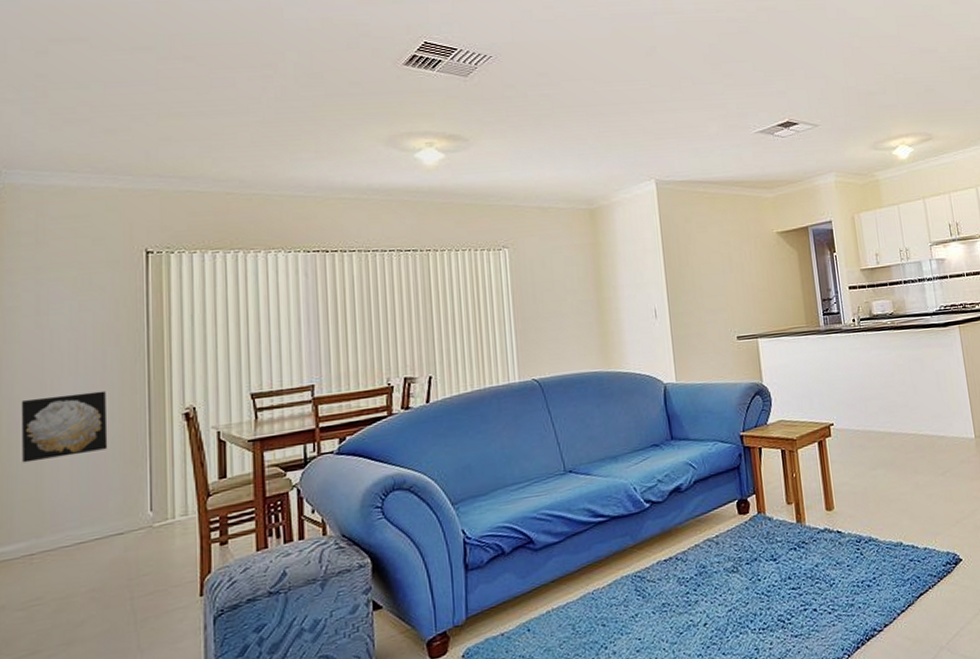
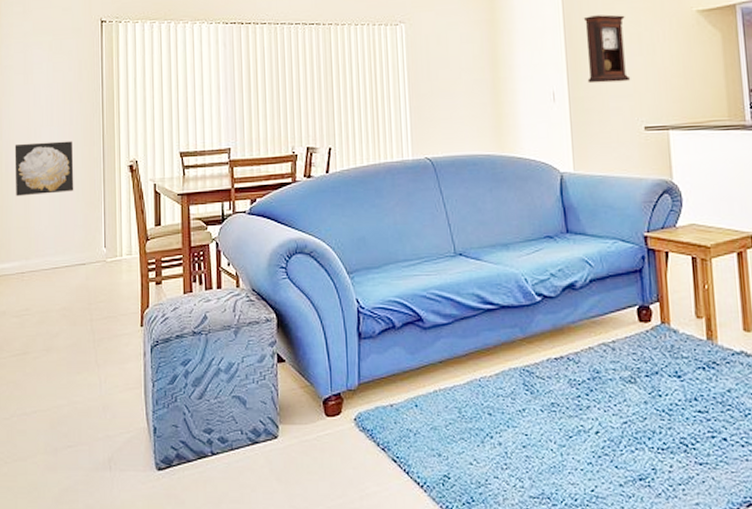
pendulum clock: none [680,237,724,300] -> present [583,14,631,84]

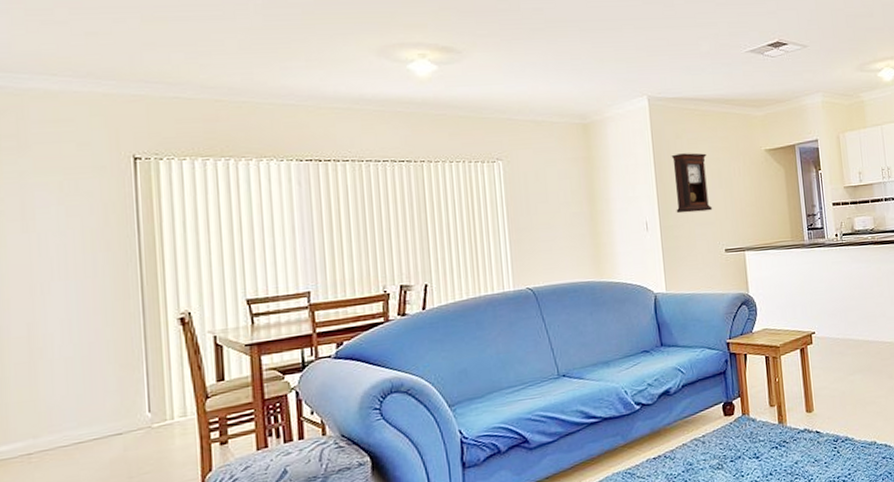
wall art: present [14,141,74,197] -> none [10,295,103,366]

